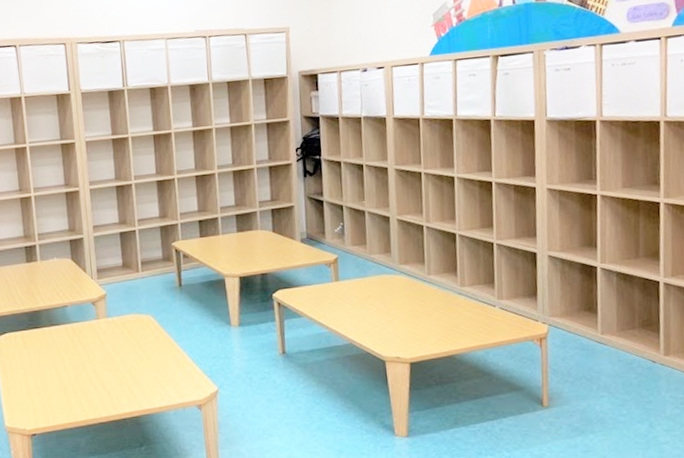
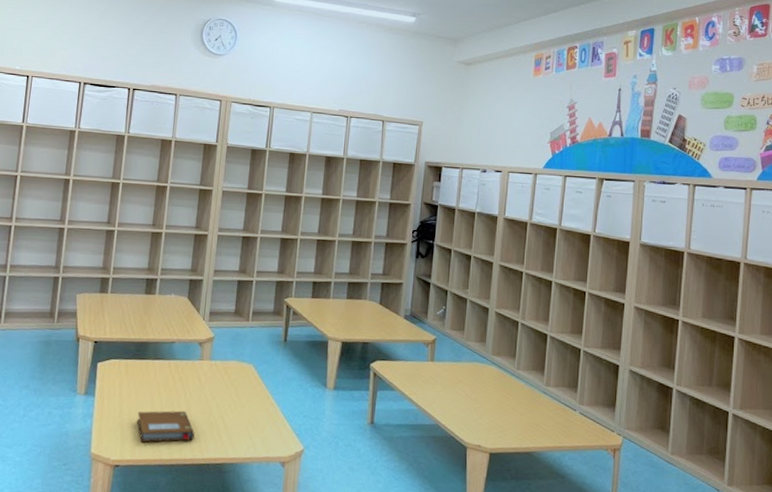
notebook: none [43,371,105,409] -> present [136,410,195,443]

